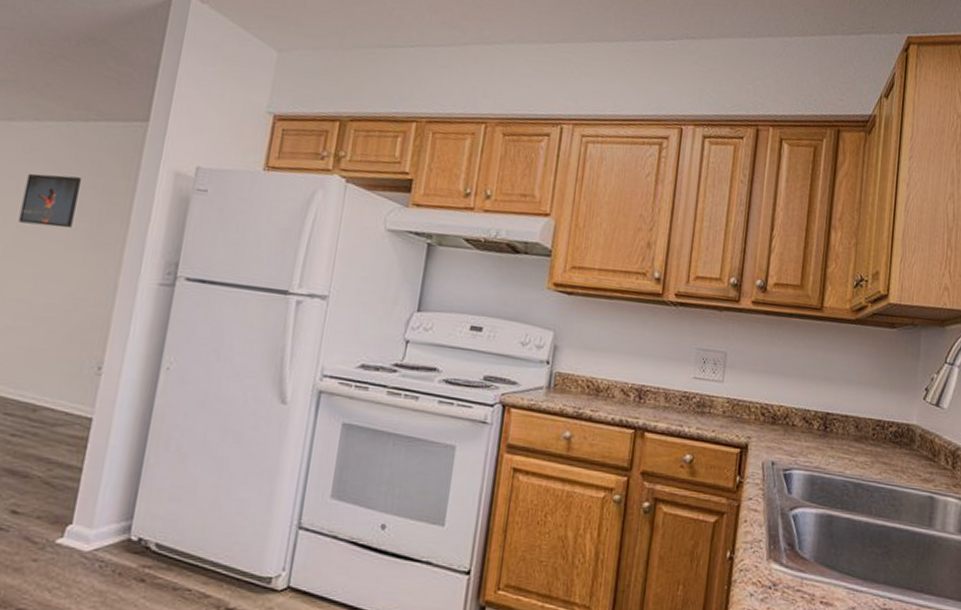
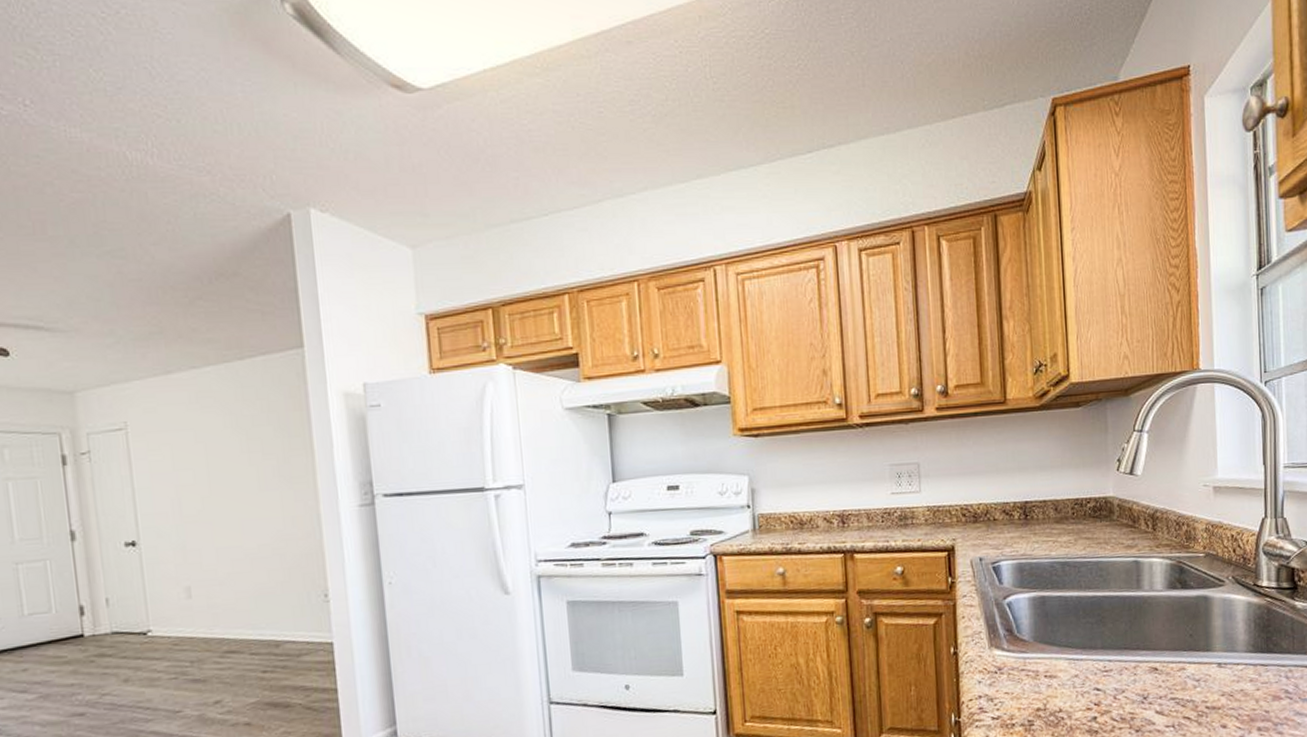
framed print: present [18,173,81,228] -> none [202,417,260,473]

